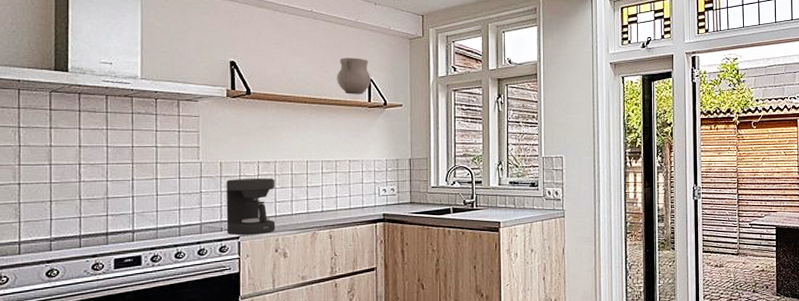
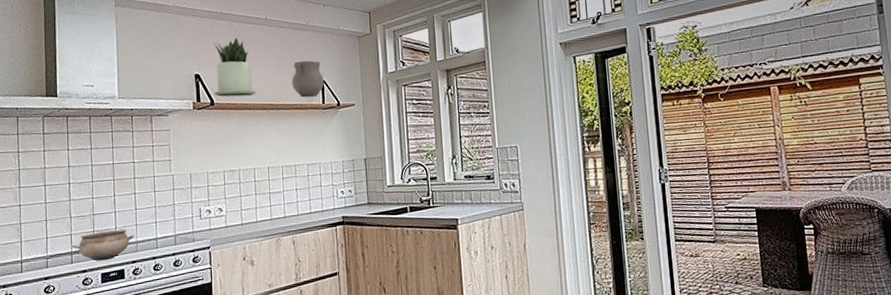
cooking pot: none [80,215,154,246] -> present [71,230,134,261]
coffee maker: present [226,177,276,236] -> none [196,186,243,246]
planter: none [250,27,299,89] -> present [213,37,257,98]

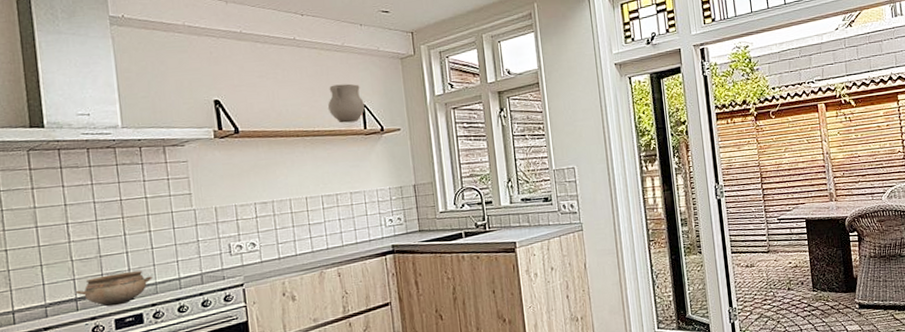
planter: present [213,37,257,98] -> none [234,59,289,125]

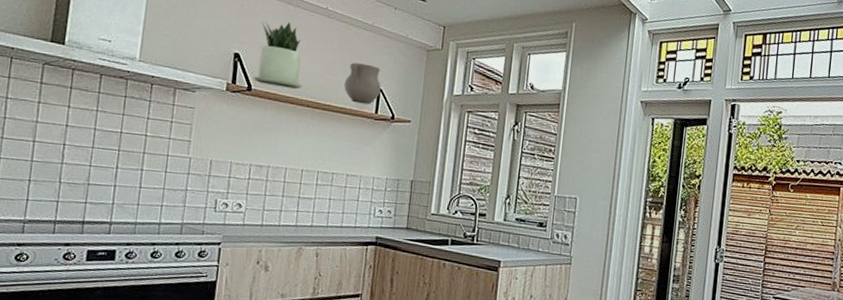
cooking pot: present [75,271,152,307] -> none [56,204,134,237]
planter: none [234,59,289,125] -> present [252,22,304,90]

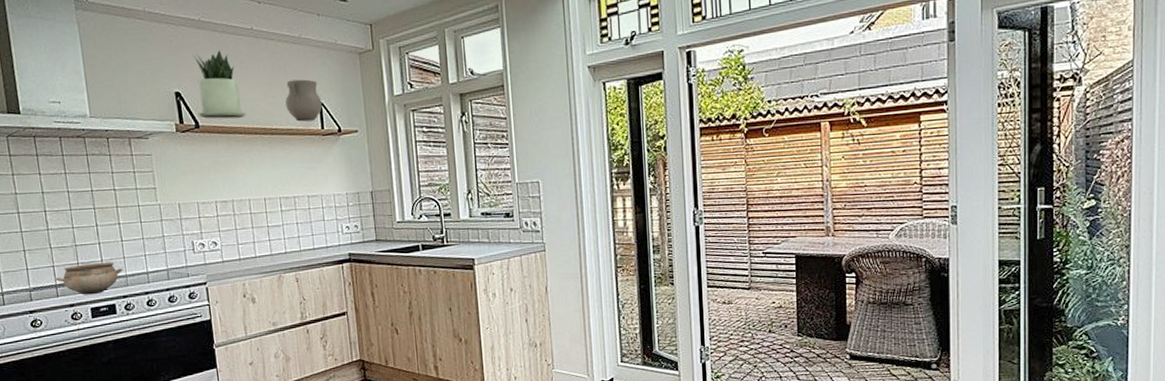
cooking pot: none [56,204,134,237] -> present [55,262,123,295]

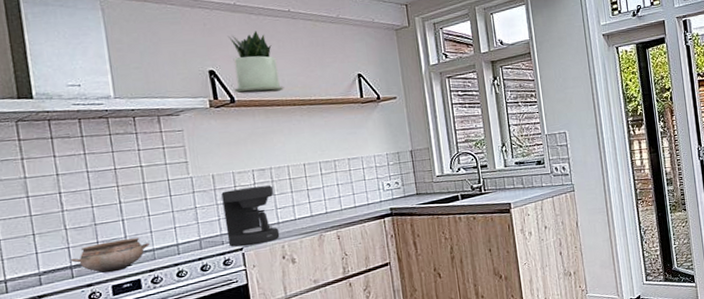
coffee maker: none [187,218,241,281] -> present [221,185,280,248]
ceramic jug: present [286,79,322,122] -> none [324,54,361,92]

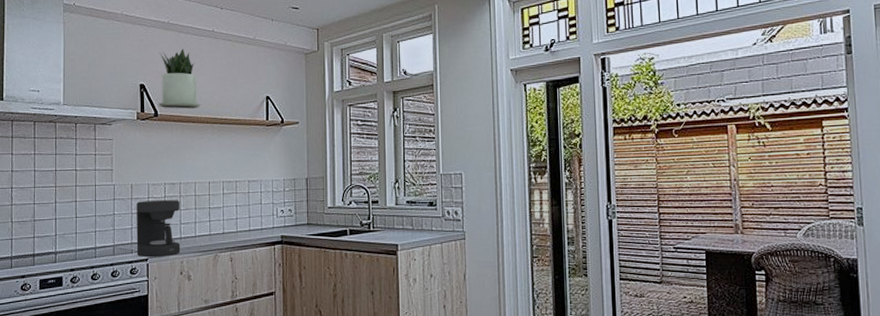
cooking pot: present [70,237,150,274] -> none [11,237,73,267]

